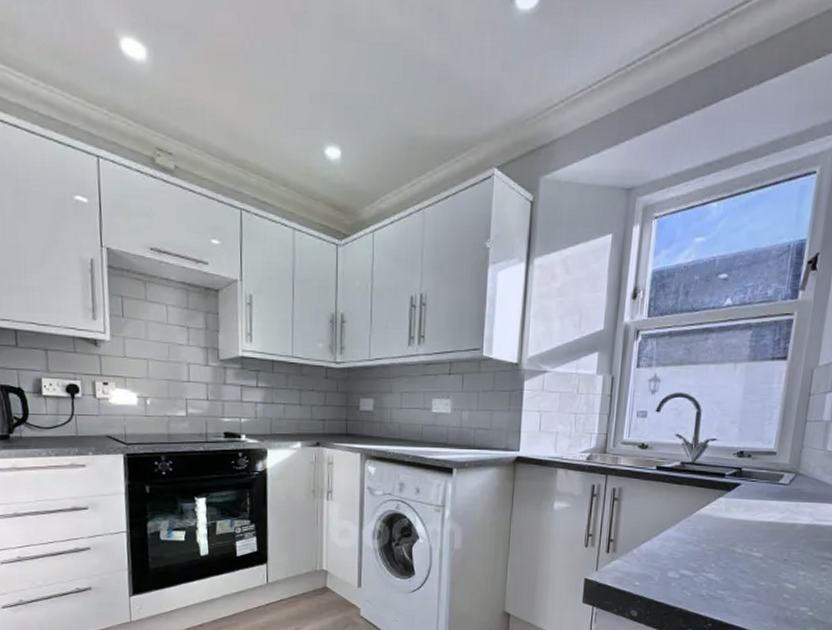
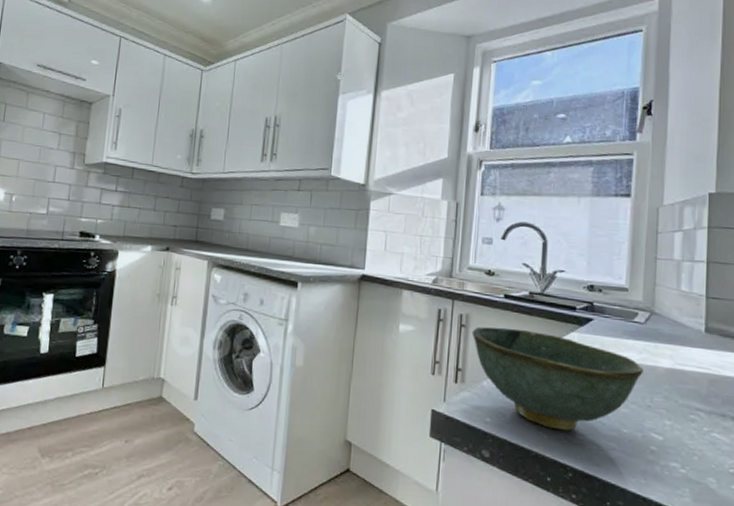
bowl: none [624,498,784,588] -> present [472,327,643,431]

